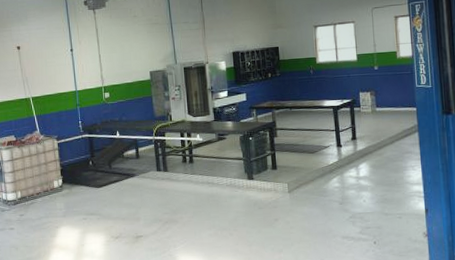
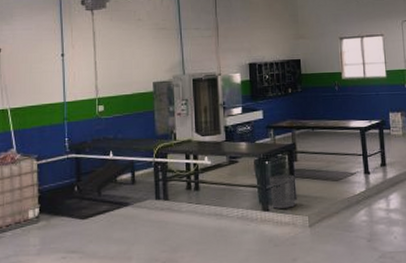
waste bin: none [253,148,277,178] -> present [270,174,296,209]

